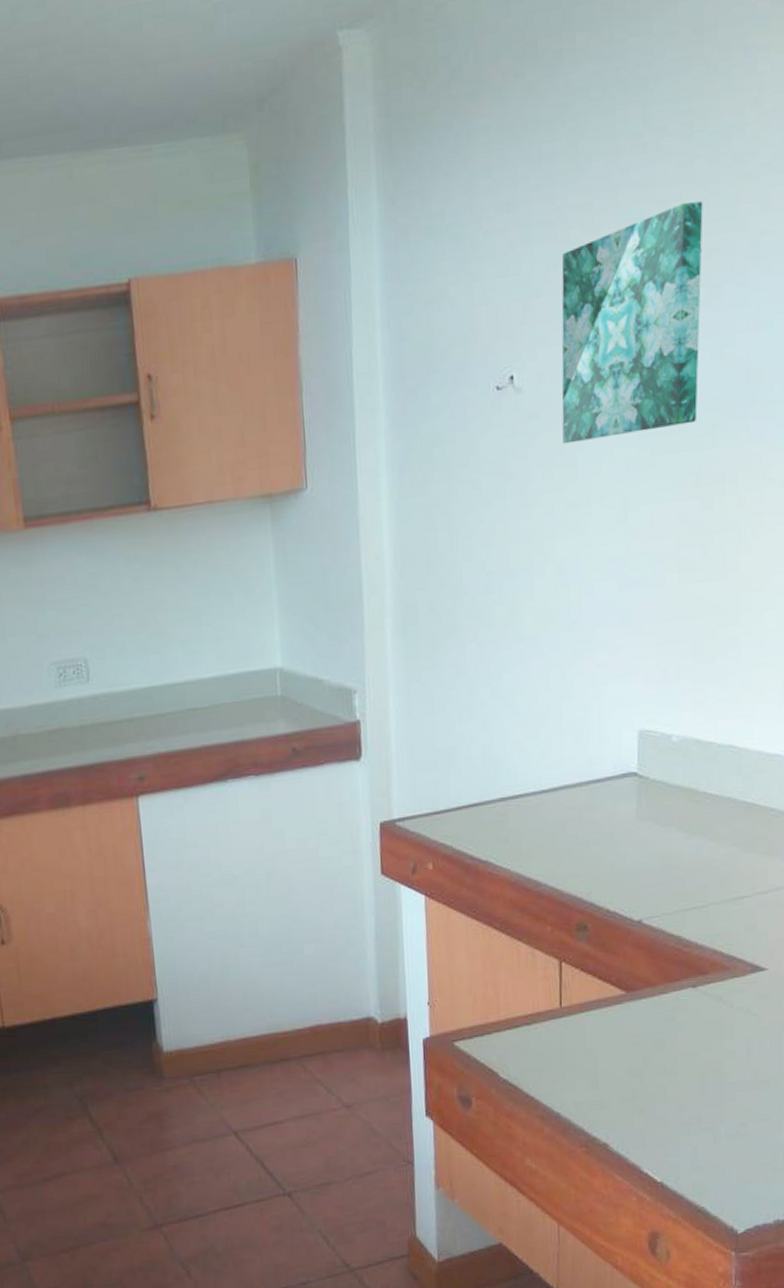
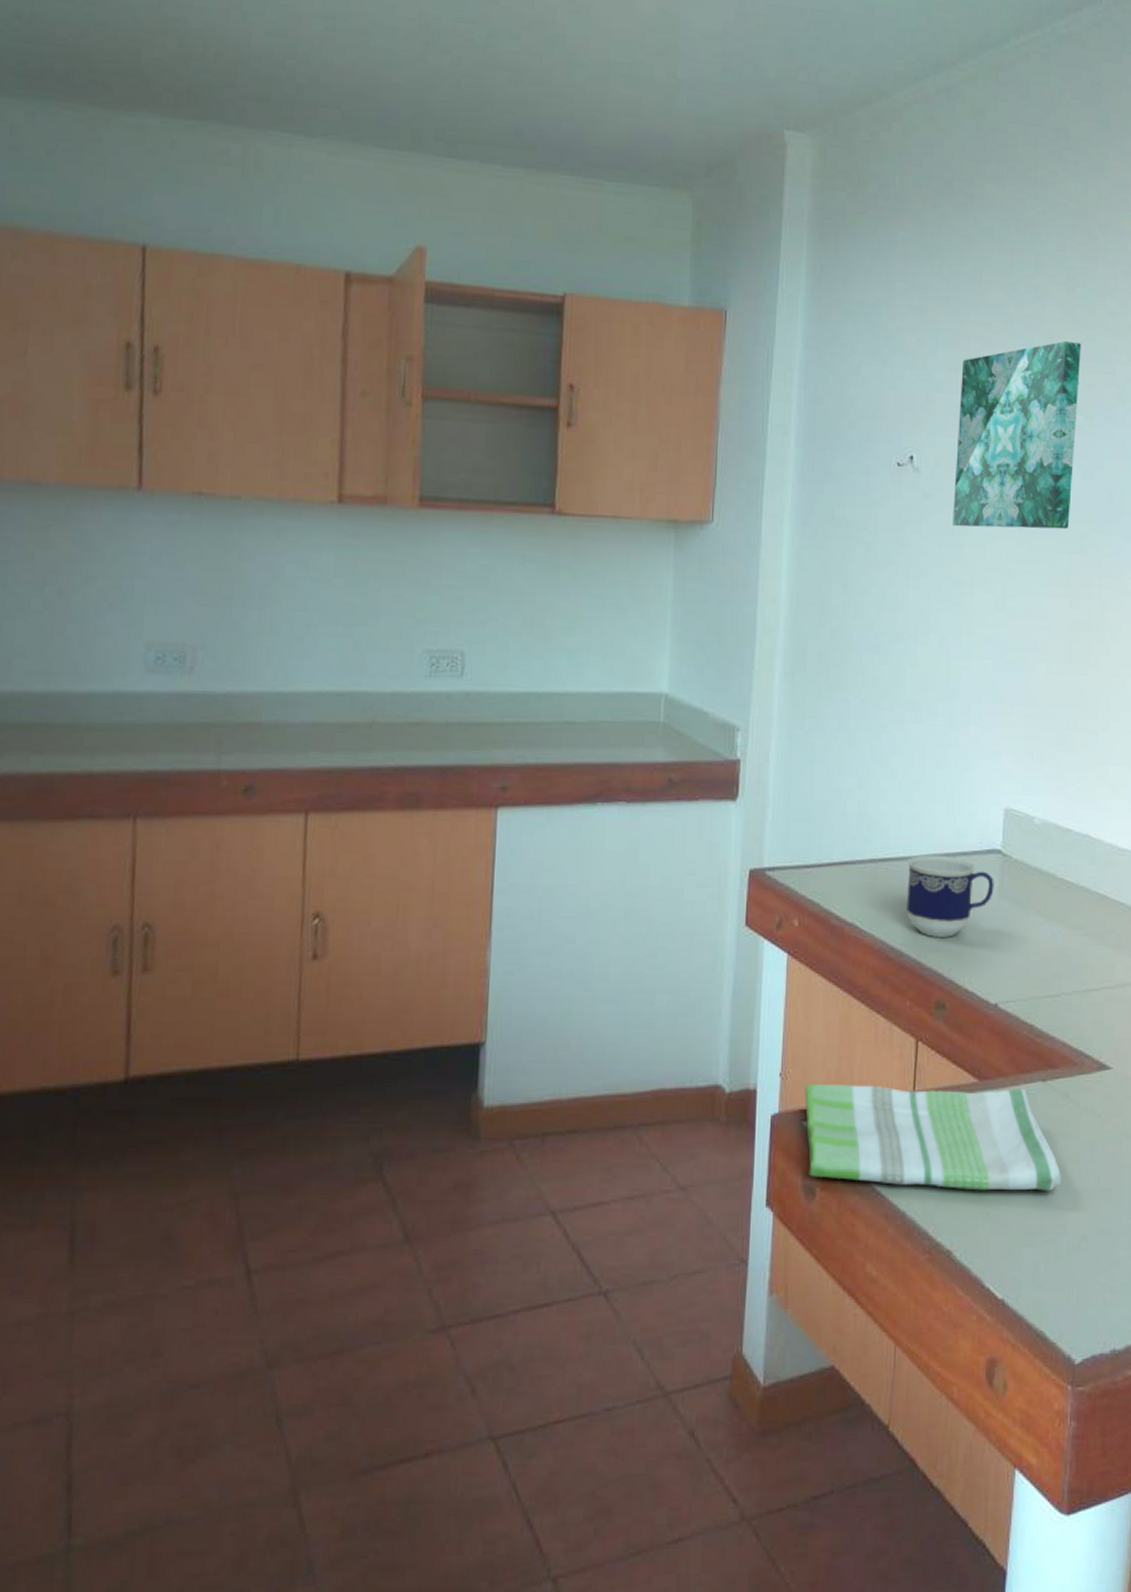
dish towel: none [453,995,716,1090] -> present [804,1083,1061,1191]
cup: none [538,785,632,864] -> present [907,855,994,937]

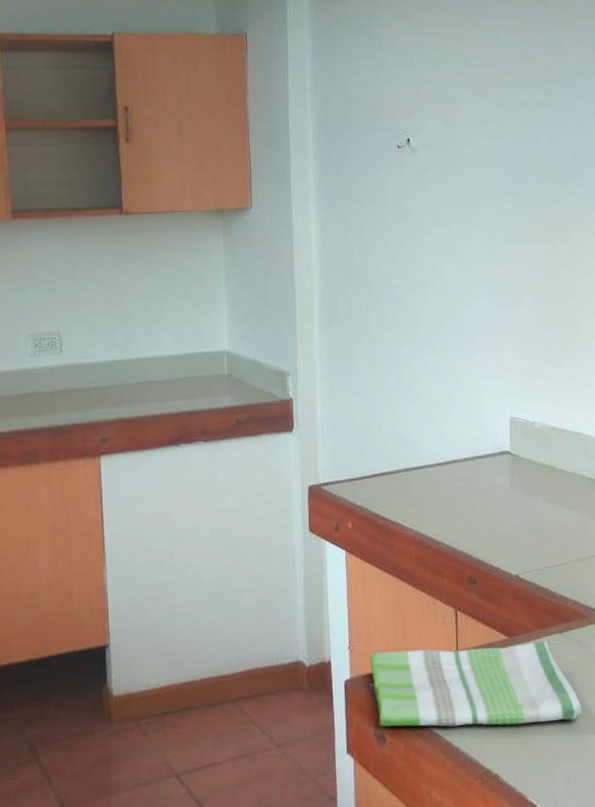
cup: present [907,855,994,937] -> none [435,460,507,526]
wall art: present [953,340,1082,530] -> none [443,32,542,193]

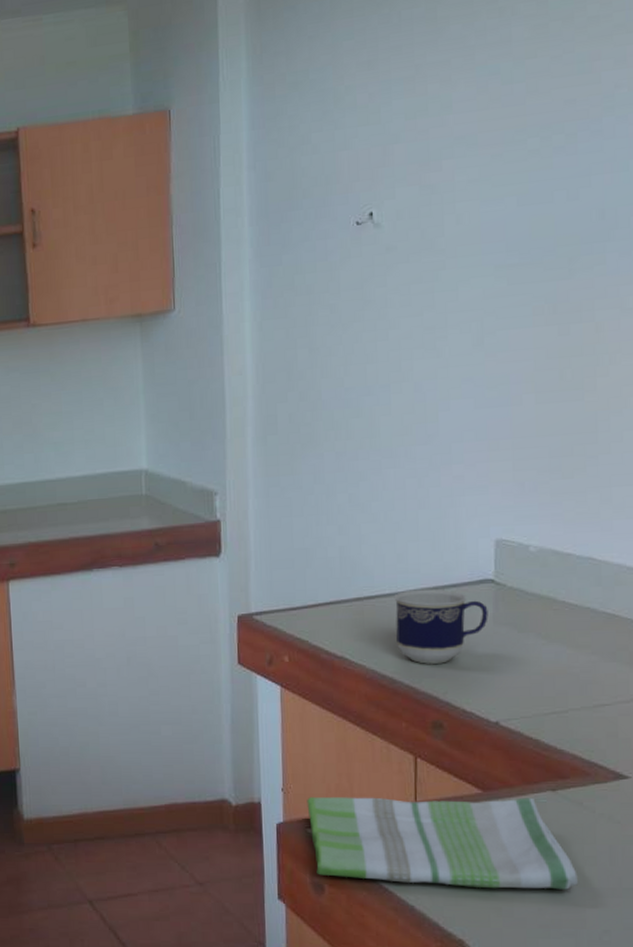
cup: none [435,460,507,526] -> present [394,589,488,664]

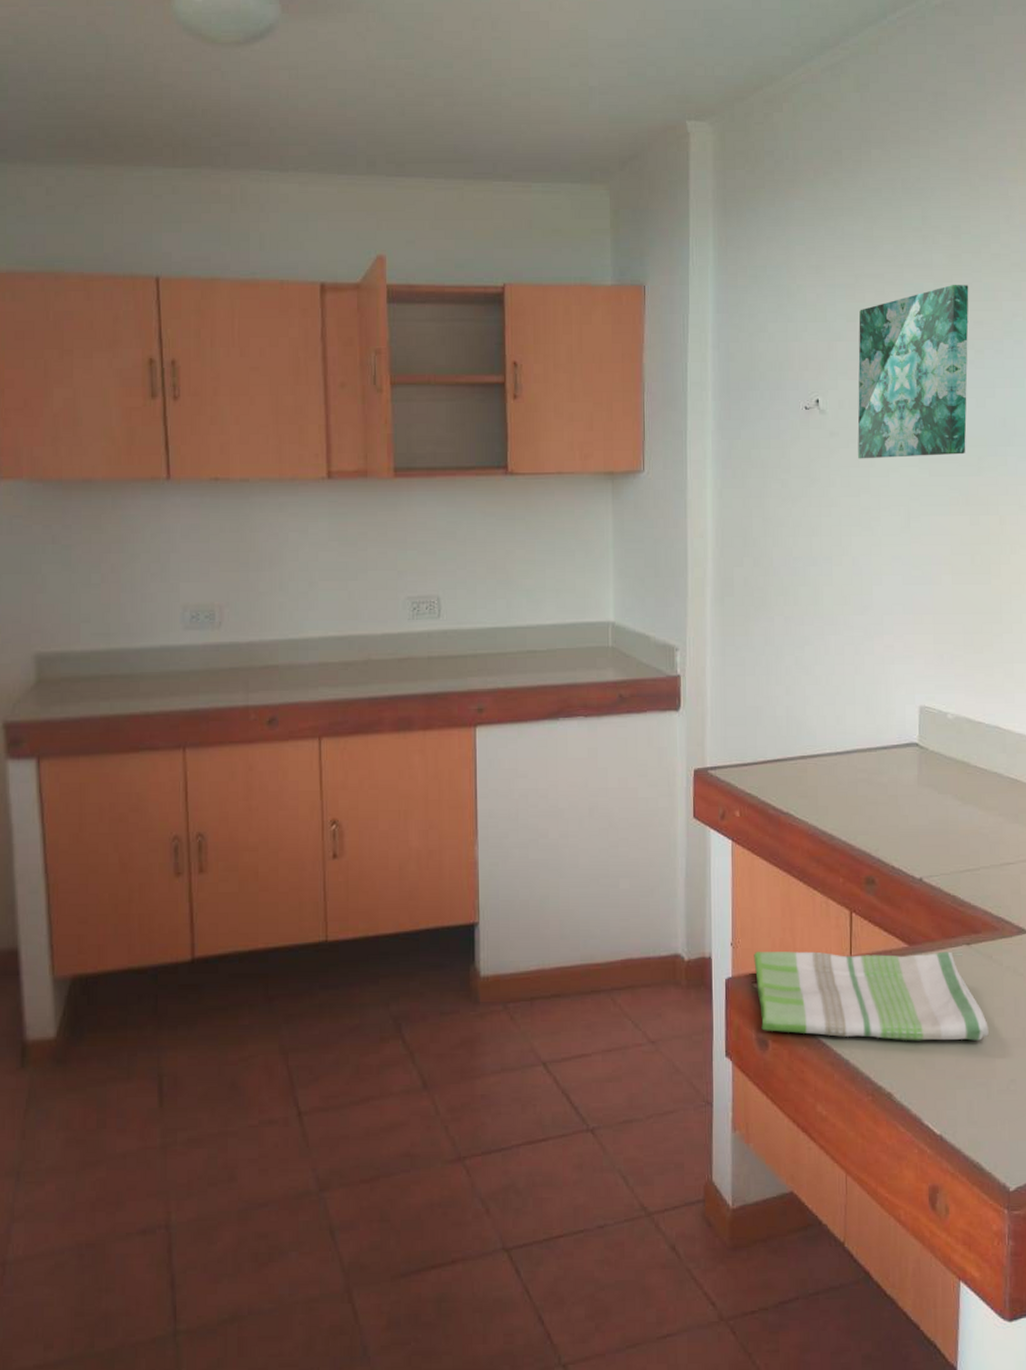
cup: present [394,589,488,664] -> none [833,750,914,822]
wall art: none [419,58,558,274] -> present [857,284,969,459]

